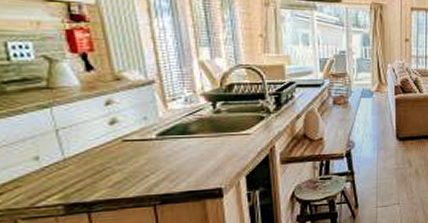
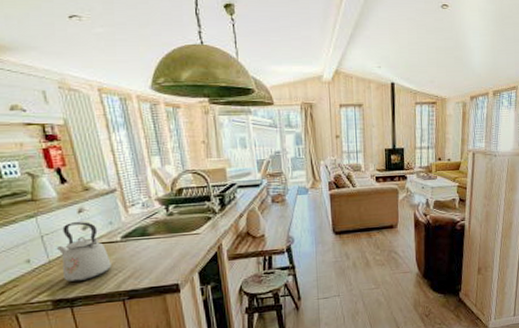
kettle: none [74,116,142,184] -> present [56,222,111,282]

